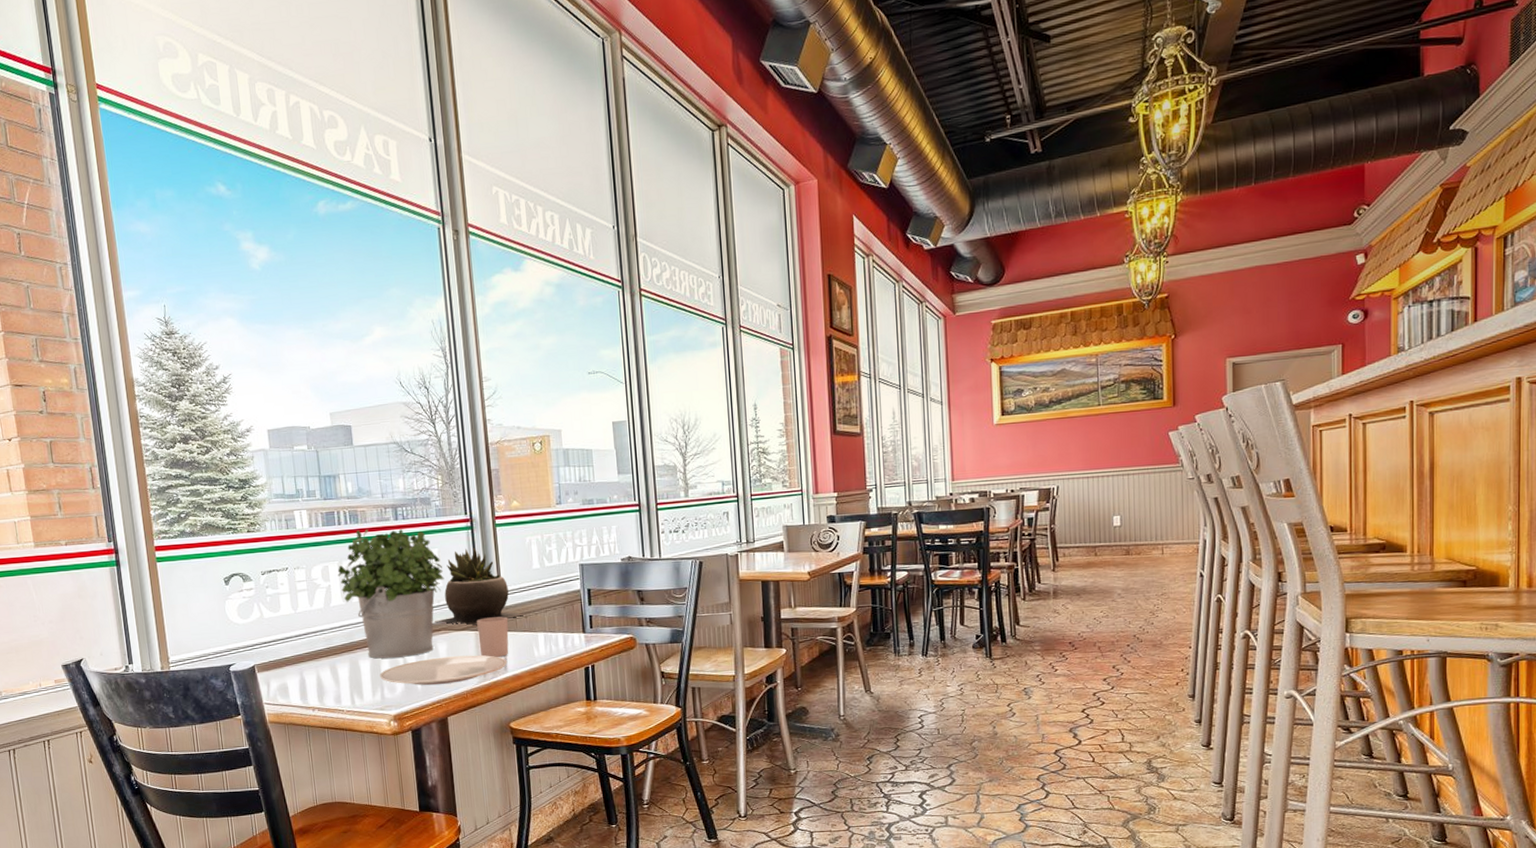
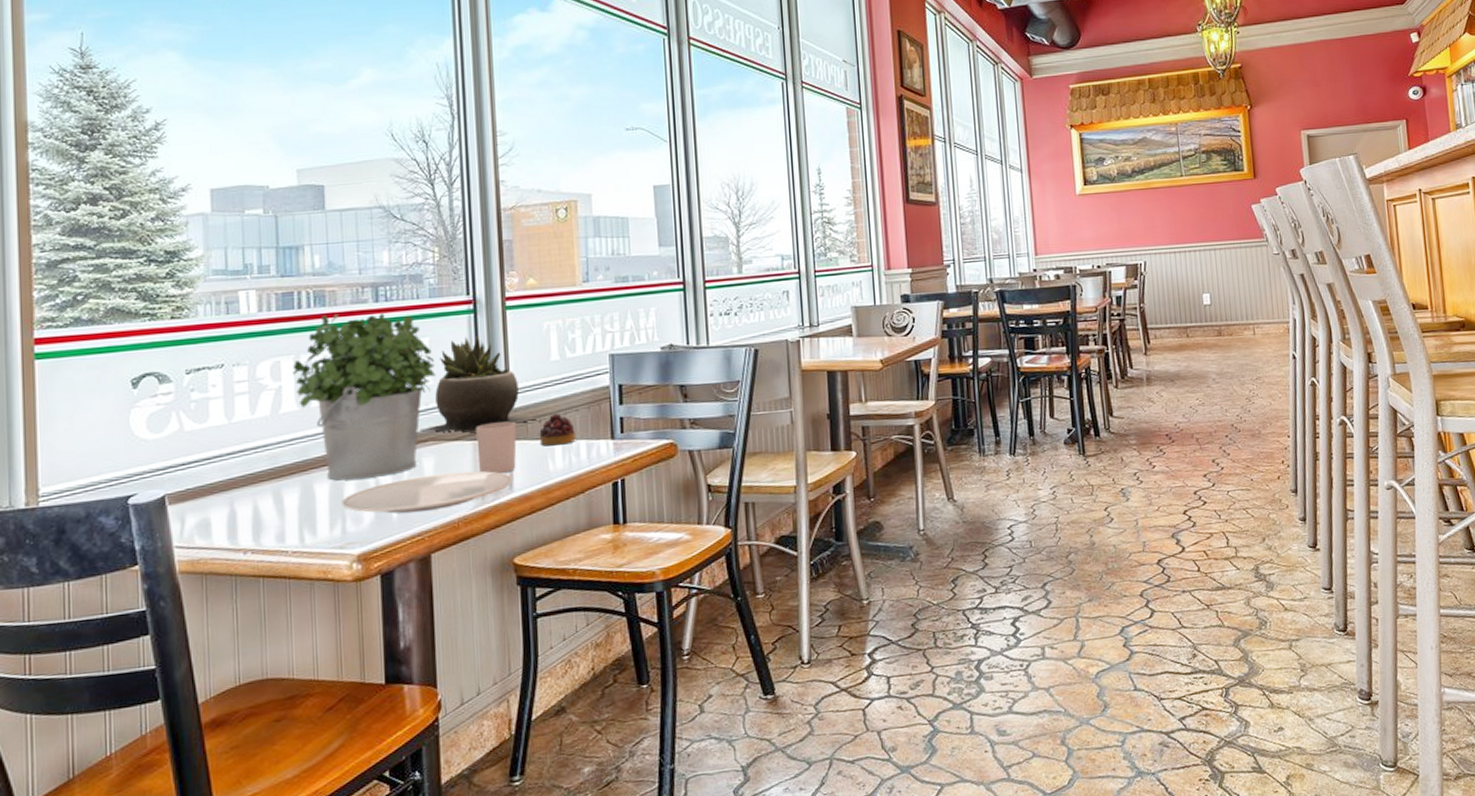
pastry: none [525,611,555,637] -> present [539,413,576,446]

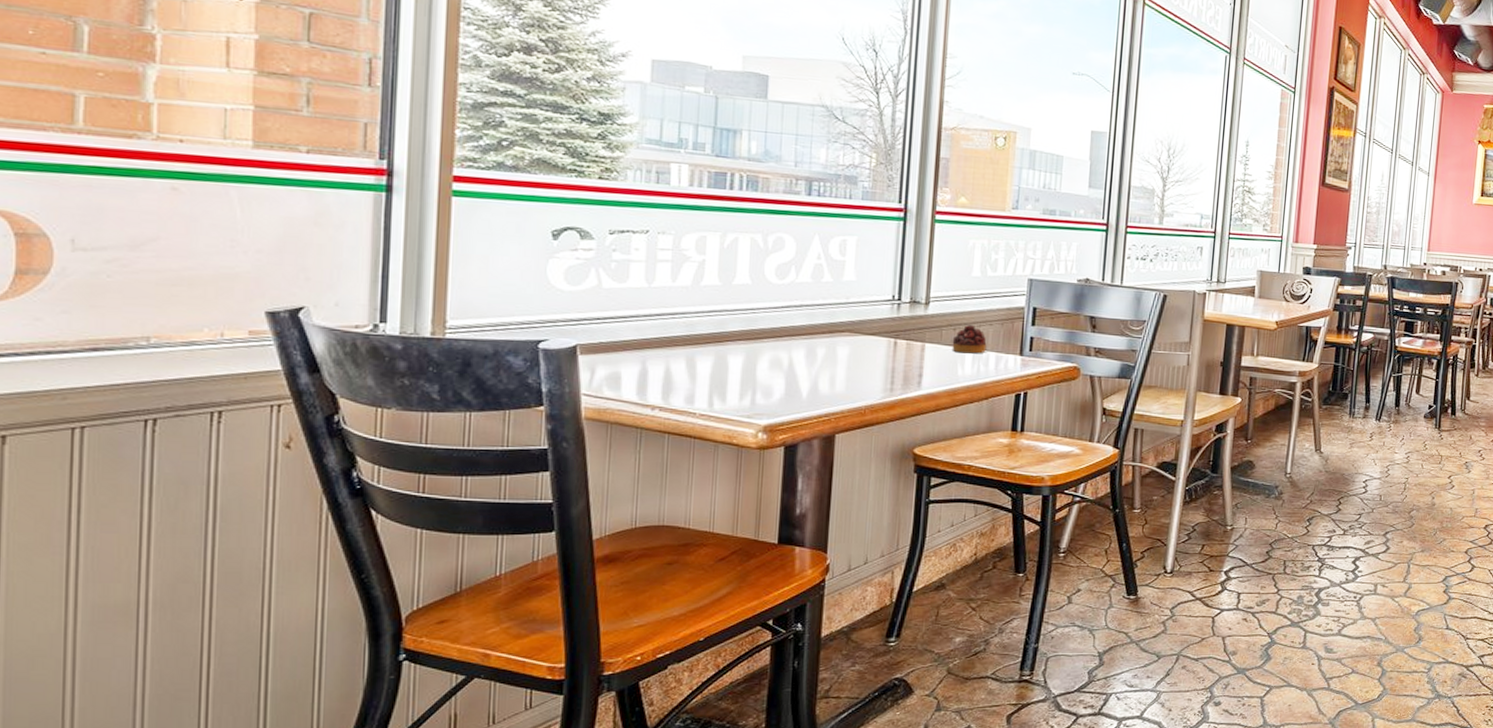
potted plant: present [292,313,436,481] -> none [718,199,860,358]
plate: present [341,471,513,514] -> none [753,363,922,396]
succulent plant: present [418,336,538,433] -> none [837,242,953,330]
mug: present [476,421,517,474] -> none [891,324,933,371]

